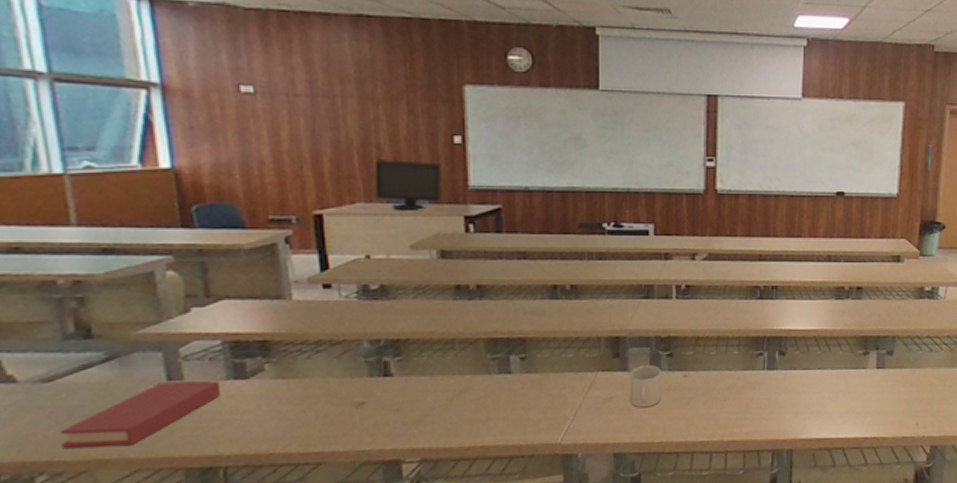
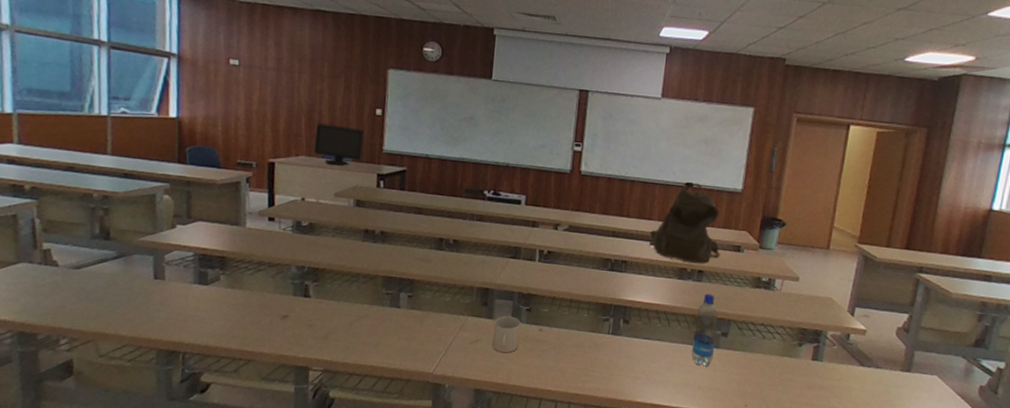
book: present [60,381,220,448] -> none [79,280,188,326]
backpack: none [800,191,879,279] -> present [649,183,720,262]
bottle: none [855,311,882,390] -> present [691,293,718,367]

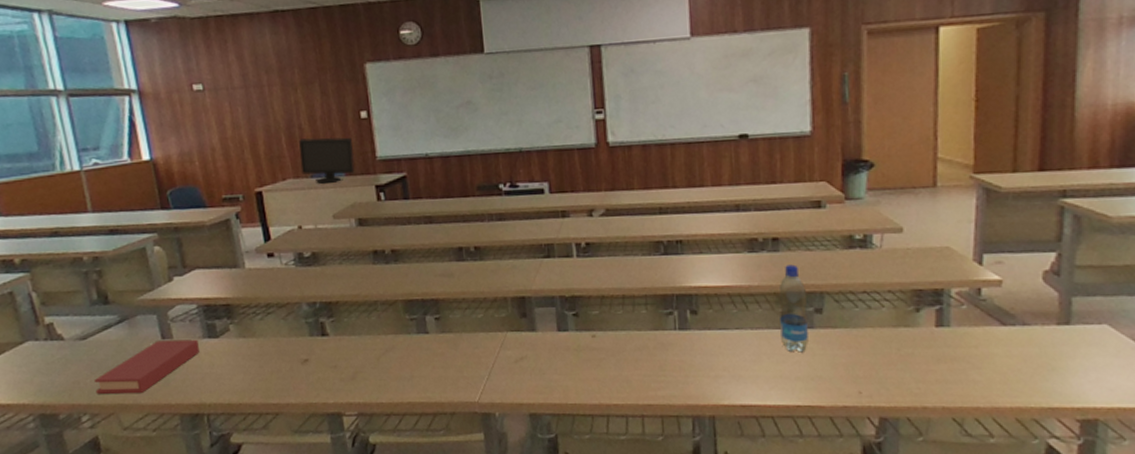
book: none [79,280,188,326] -> present [94,339,199,394]
mug: present [492,315,521,354] -> none [538,324,571,369]
backpack: present [649,183,720,262] -> none [703,133,797,230]

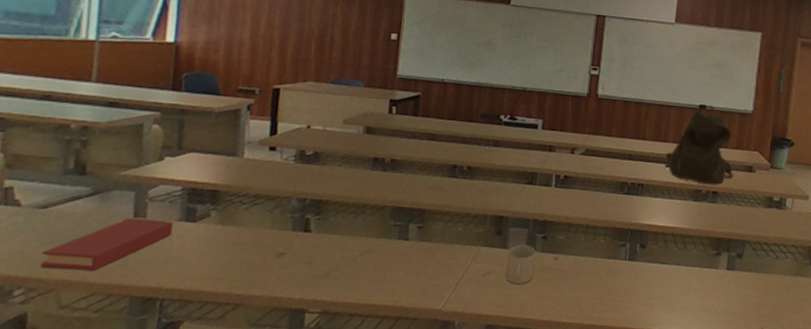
monitor: present [299,137,355,185] -> none [323,48,378,92]
mug: none [538,324,571,369] -> present [506,244,536,285]
backpack: none [703,133,797,230] -> present [665,105,734,184]
bottle: present [778,264,808,353] -> none [707,215,733,290]

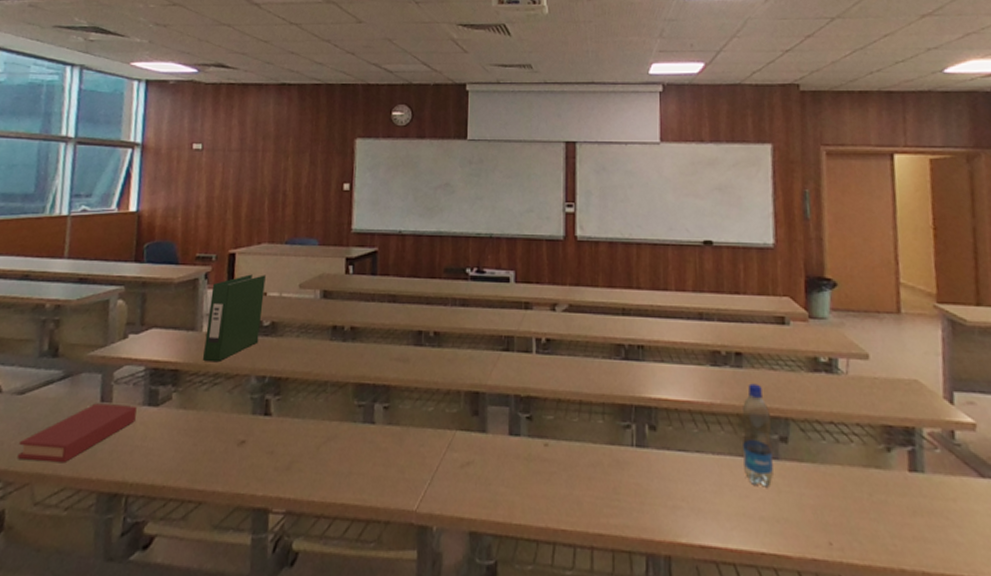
binder: none [244,108,310,184] -> present [203,274,266,361]
mug: present [506,244,536,285] -> none [488,427,521,480]
backpack: present [665,105,734,184] -> none [667,240,760,342]
bottle: none [707,215,733,290] -> present [741,383,773,488]

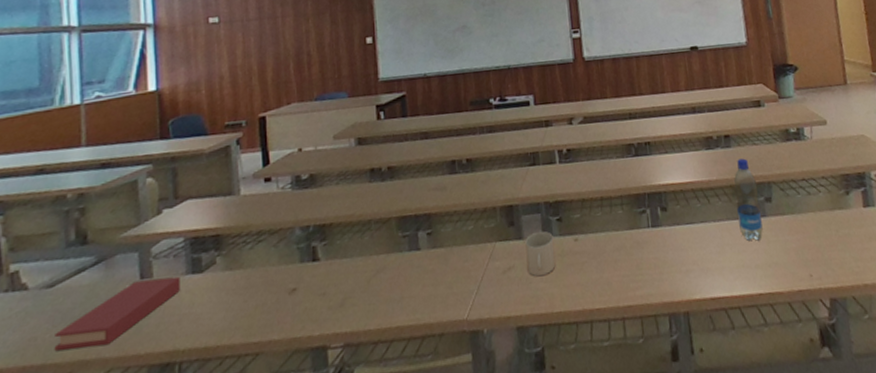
binder: present [203,274,266,361] -> none [244,132,299,221]
mug: none [488,427,521,480] -> present [525,230,556,277]

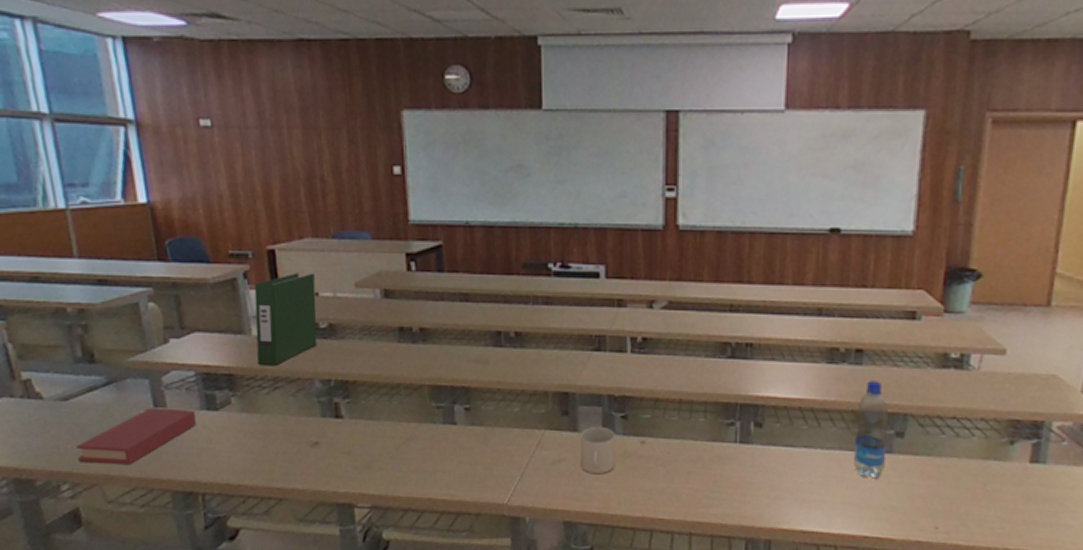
binder: none [244,132,299,221] -> present [254,273,317,365]

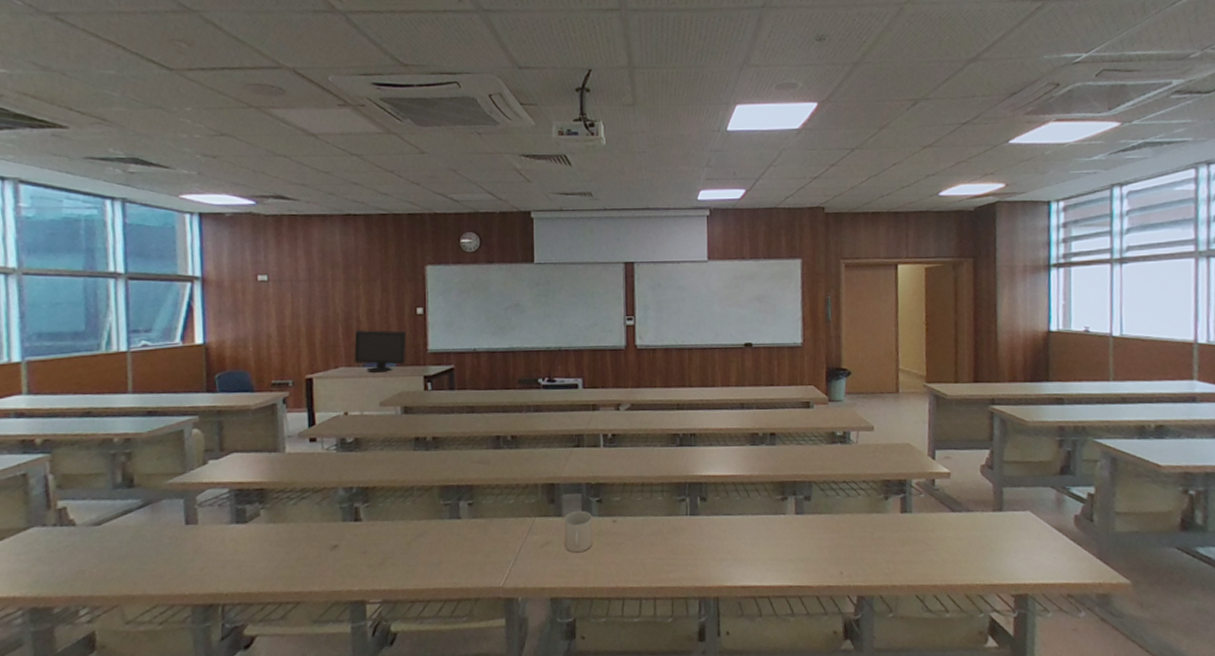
book: present [76,408,196,465] -> none [101,525,224,584]
binder: present [254,273,317,365] -> none [289,396,345,478]
monitor: none [320,193,384,248] -> present [354,329,407,374]
bottle: present [853,380,889,479] -> none [775,457,799,536]

